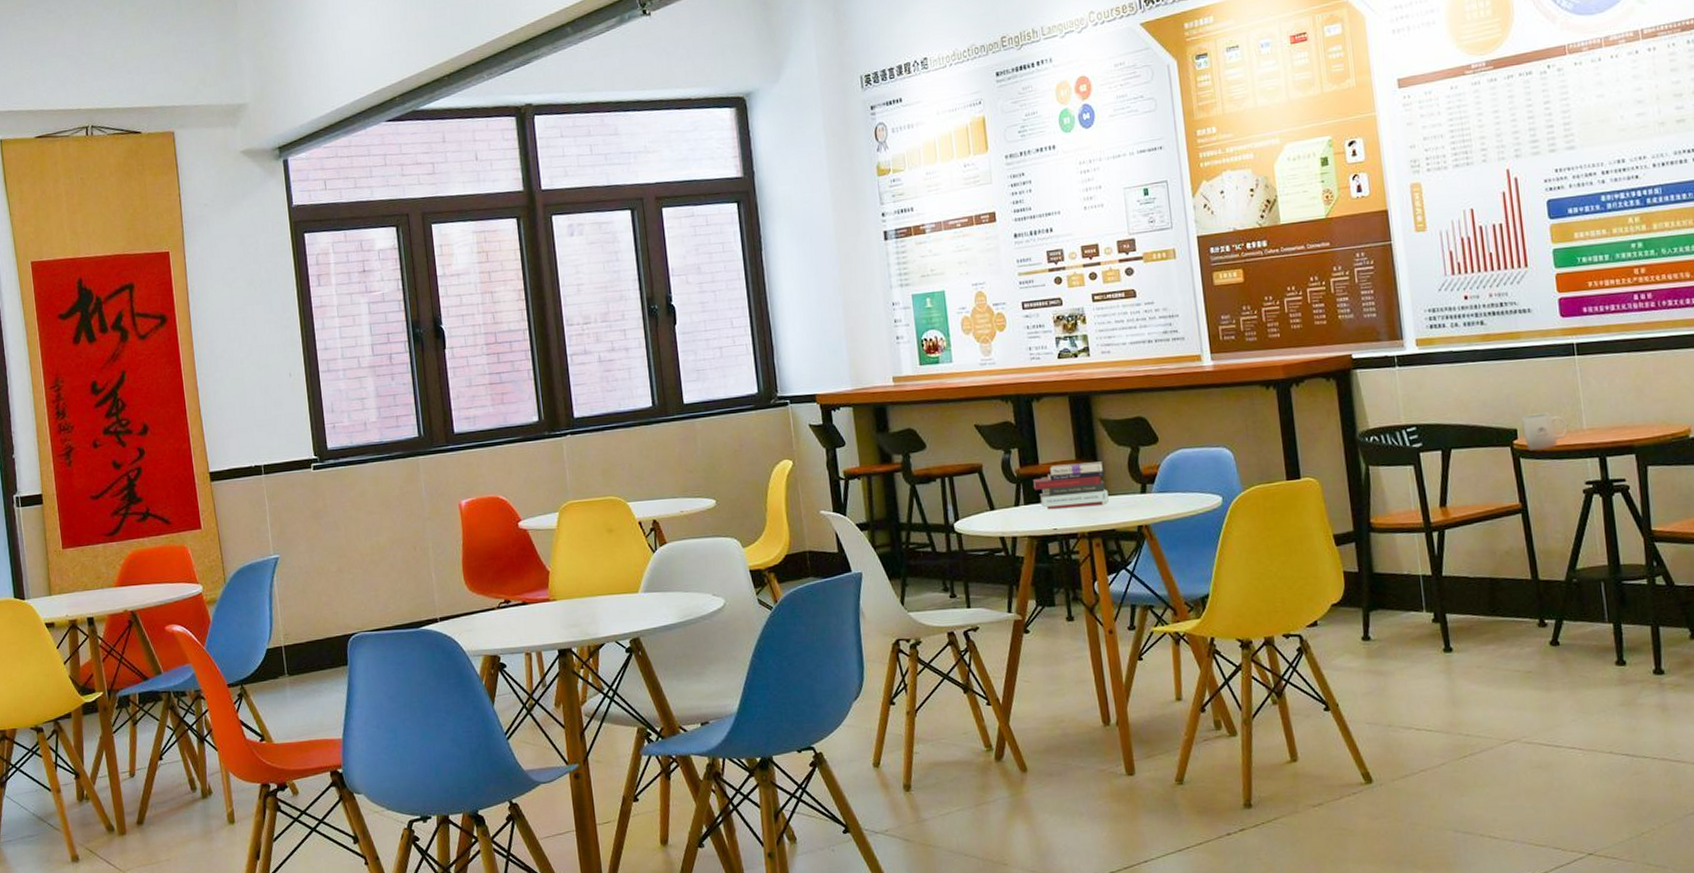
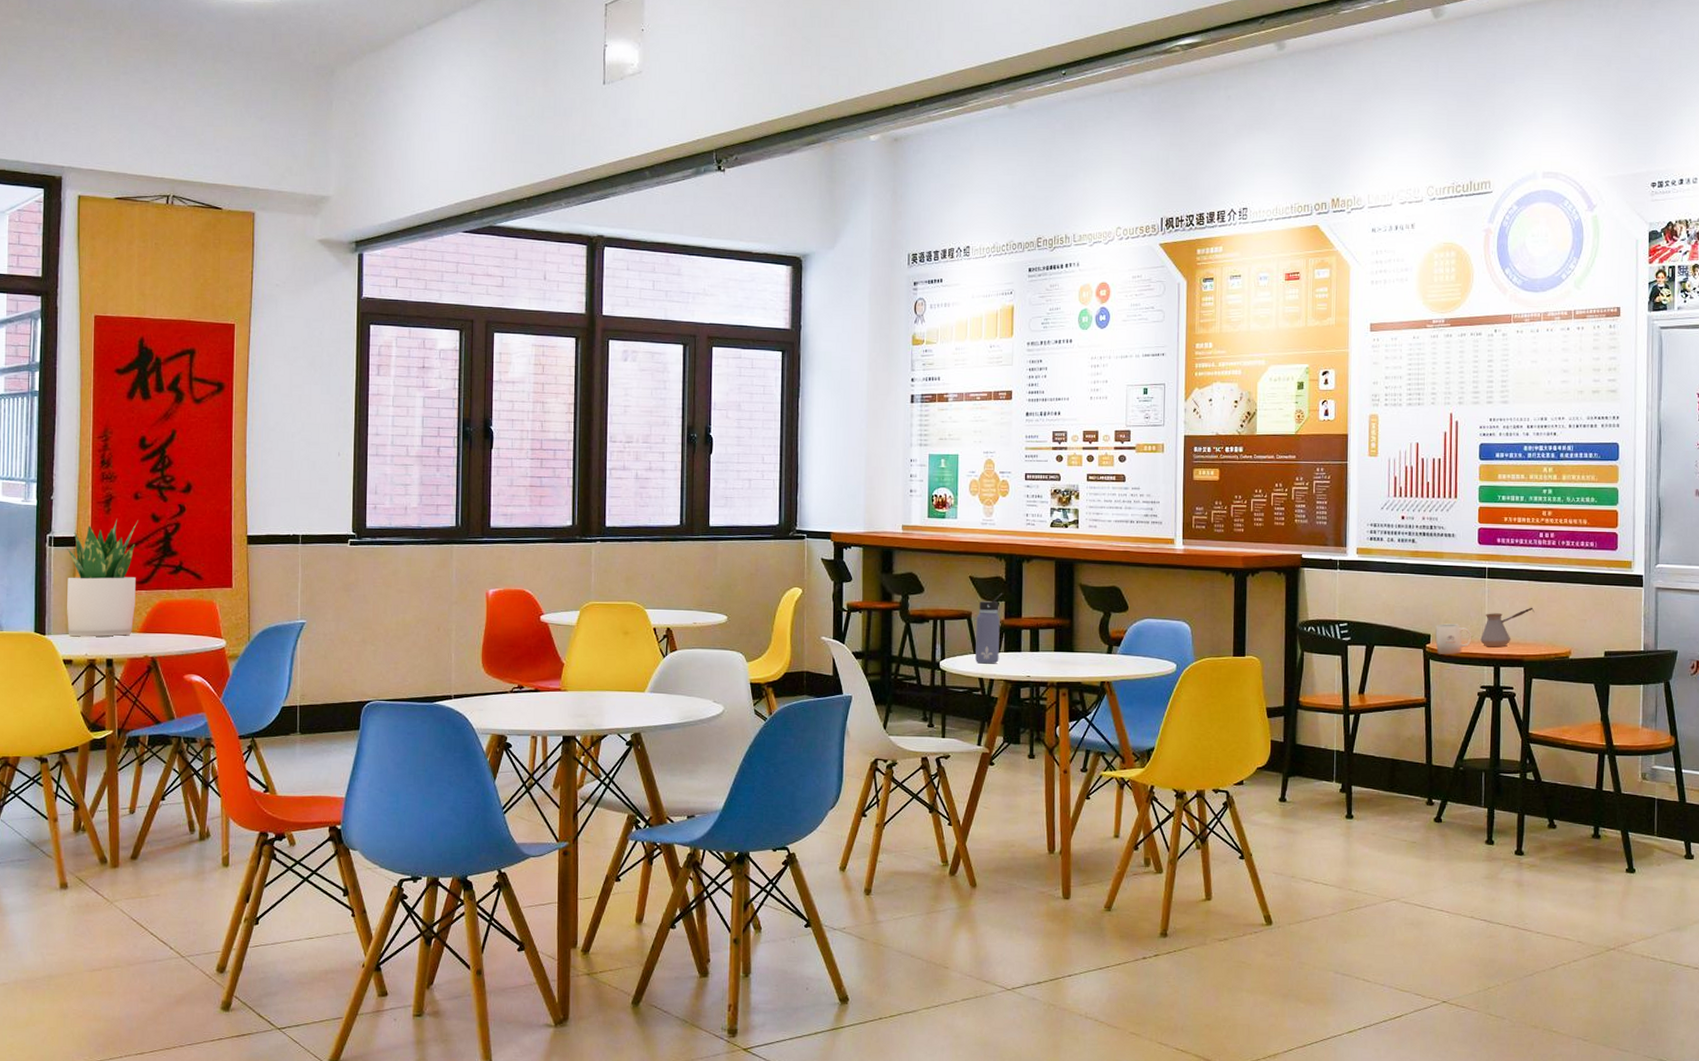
planter: none [33,469,109,599] -> present [66,519,138,638]
water bottle: none [988,438,1020,521] -> present [975,592,1003,664]
books: present [1032,461,1109,510] -> none [1014,620,1079,660]
coffee pot: none [1578,382,1640,437] -> present [1480,607,1535,649]

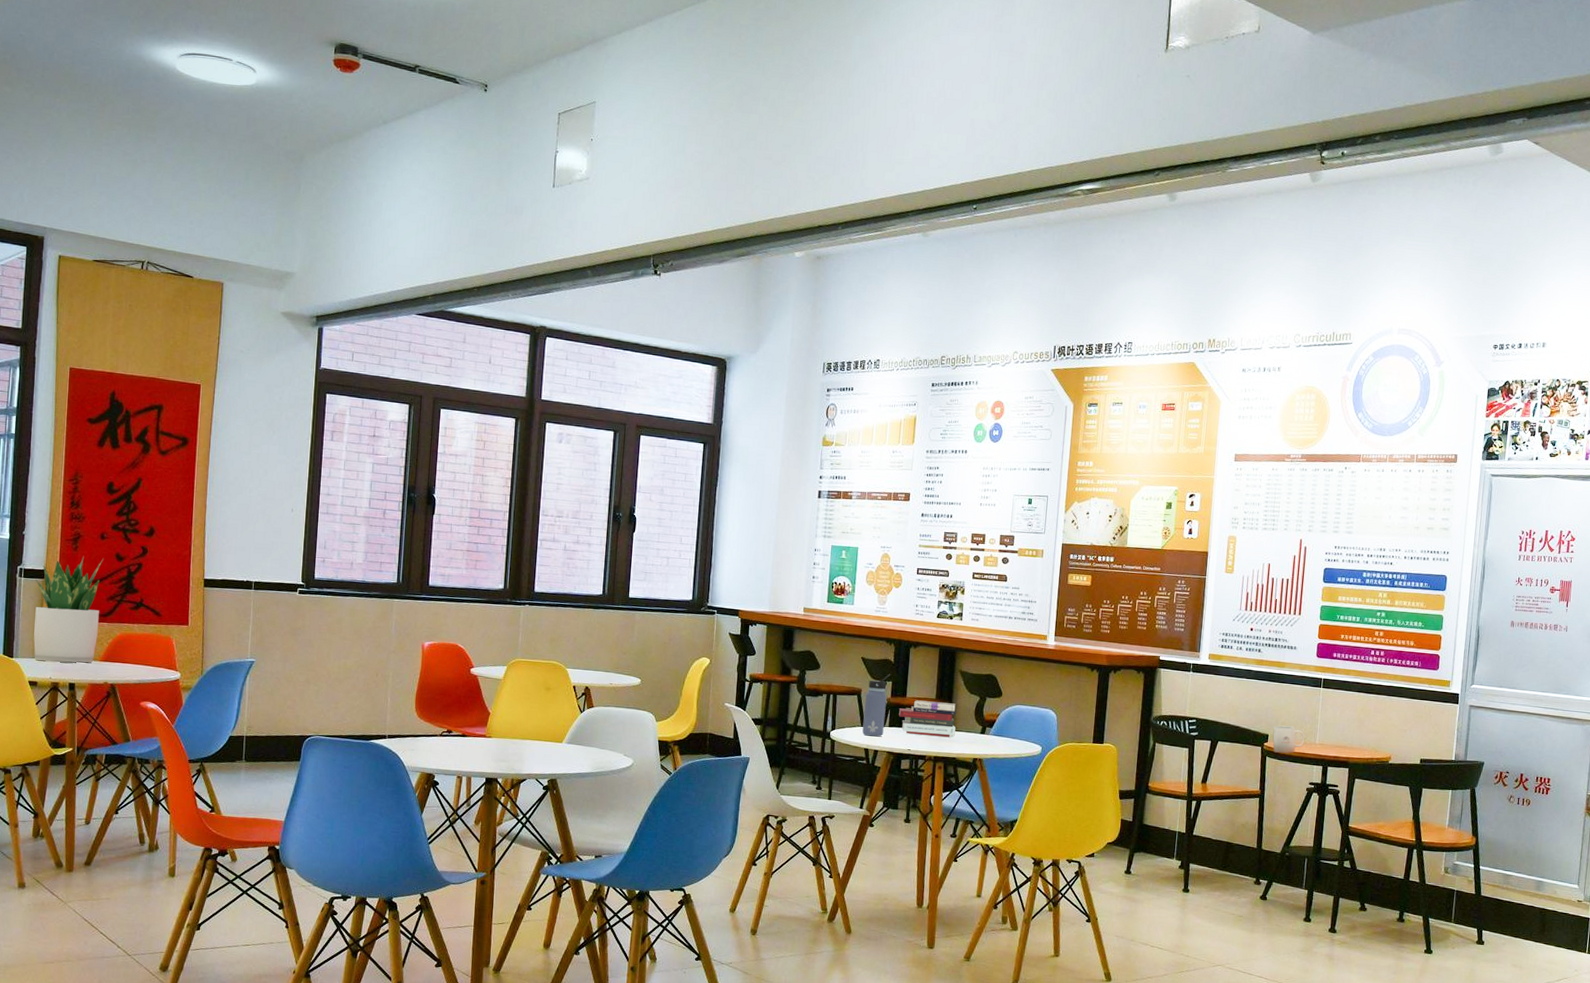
books: none [1014,620,1079,660] -> present [898,700,956,738]
coffee pot: present [1480,607,1535,649] -> none [1312,716,1362,751]

